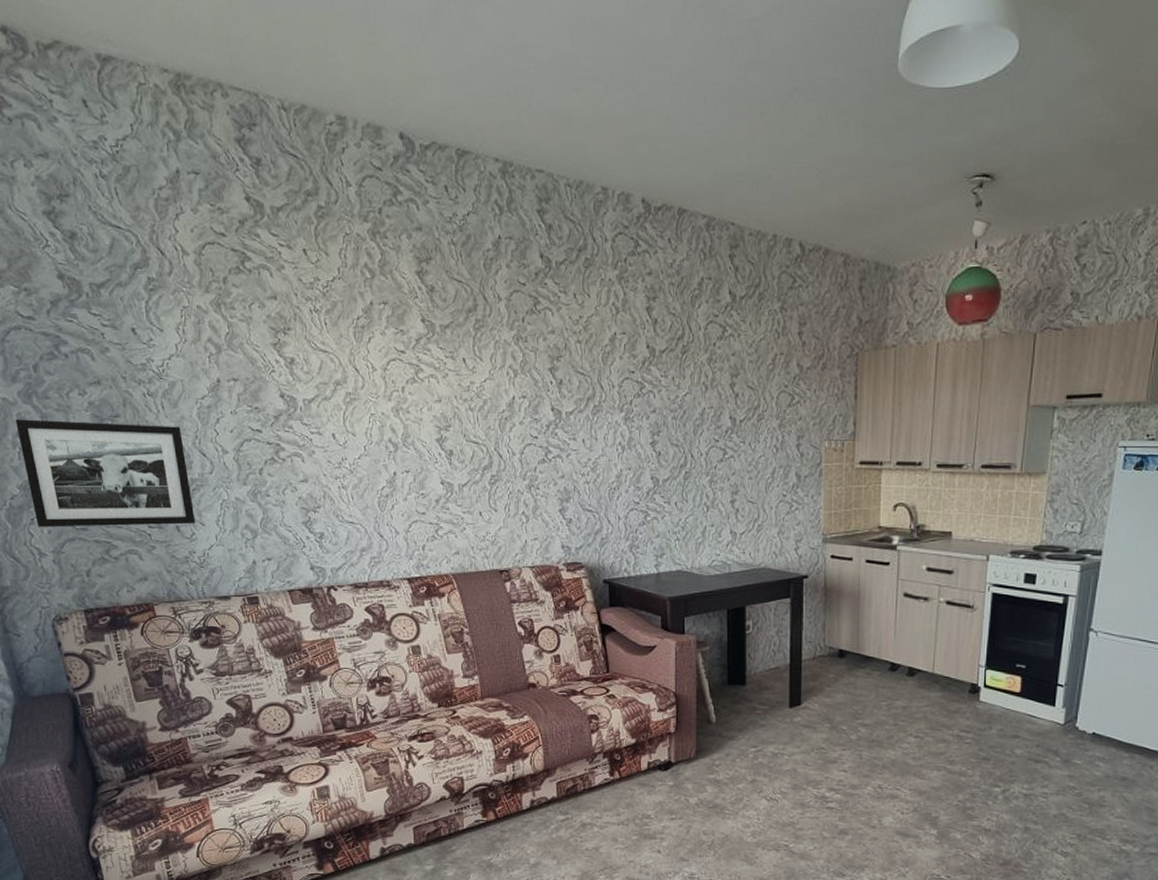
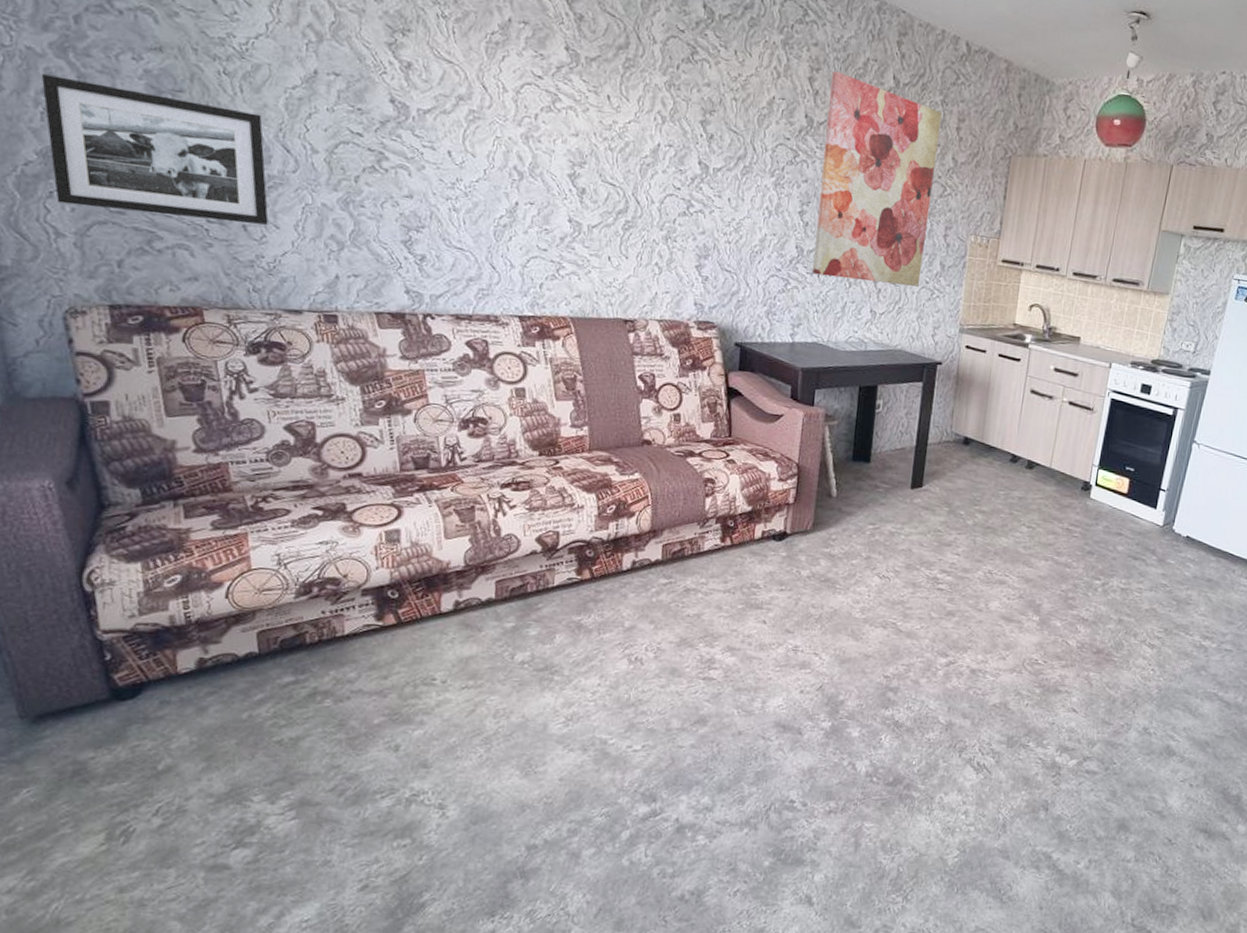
wall art: none [669,297,782,503] -> present [811,71,942,287]

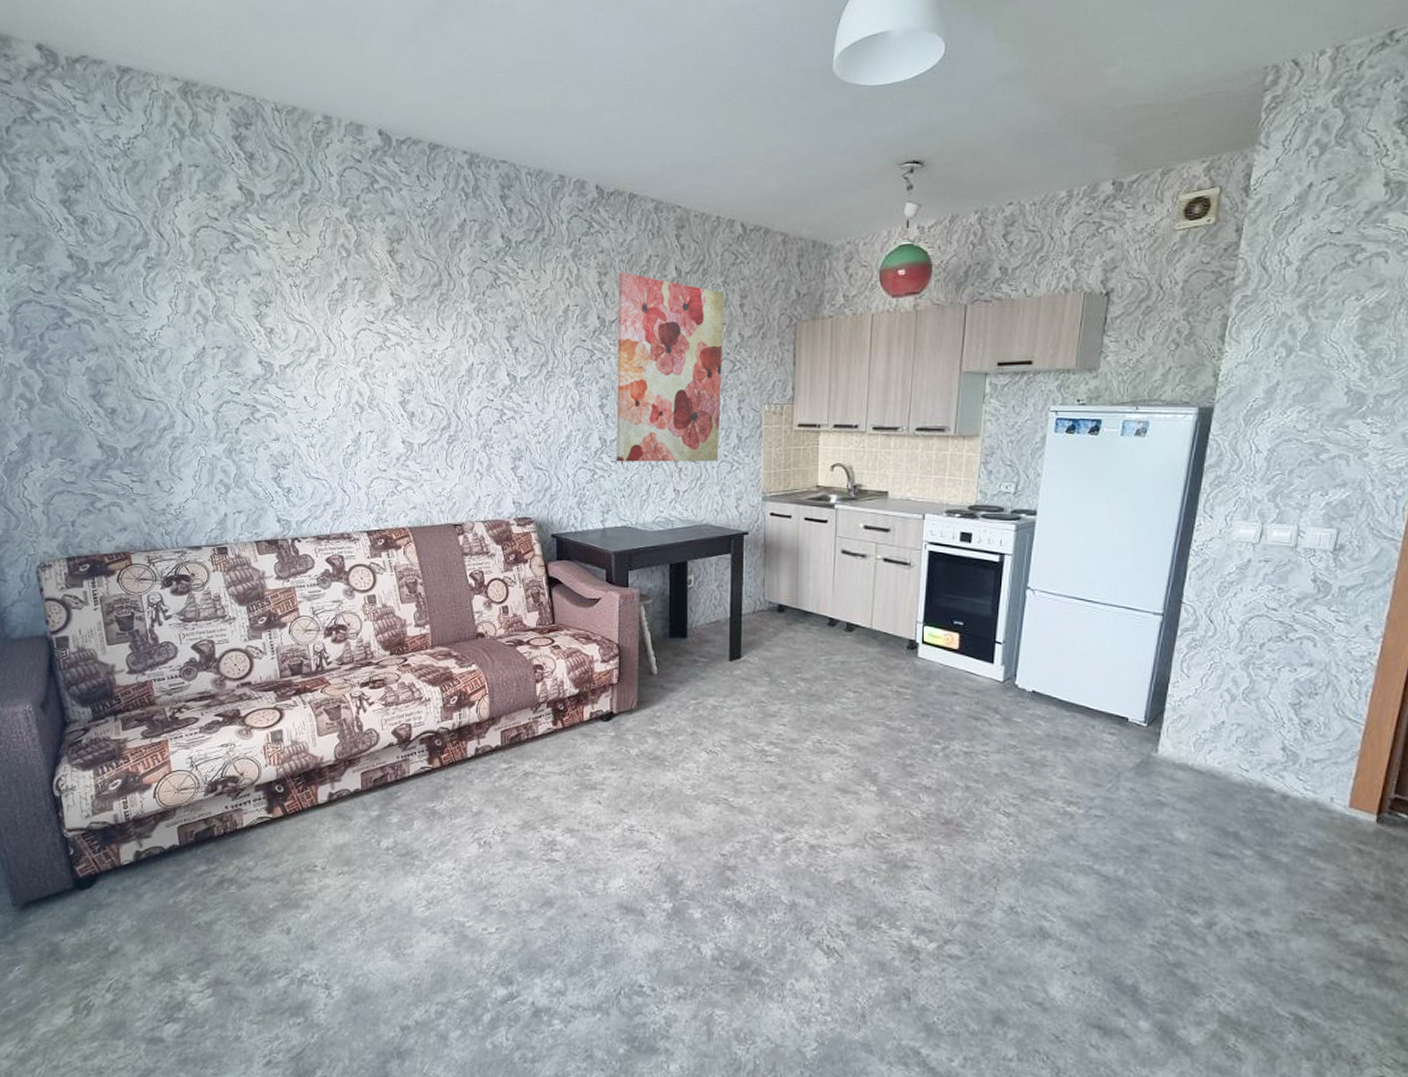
picture frame: present [41,74,269,225] -> none [19,383,174,481]

